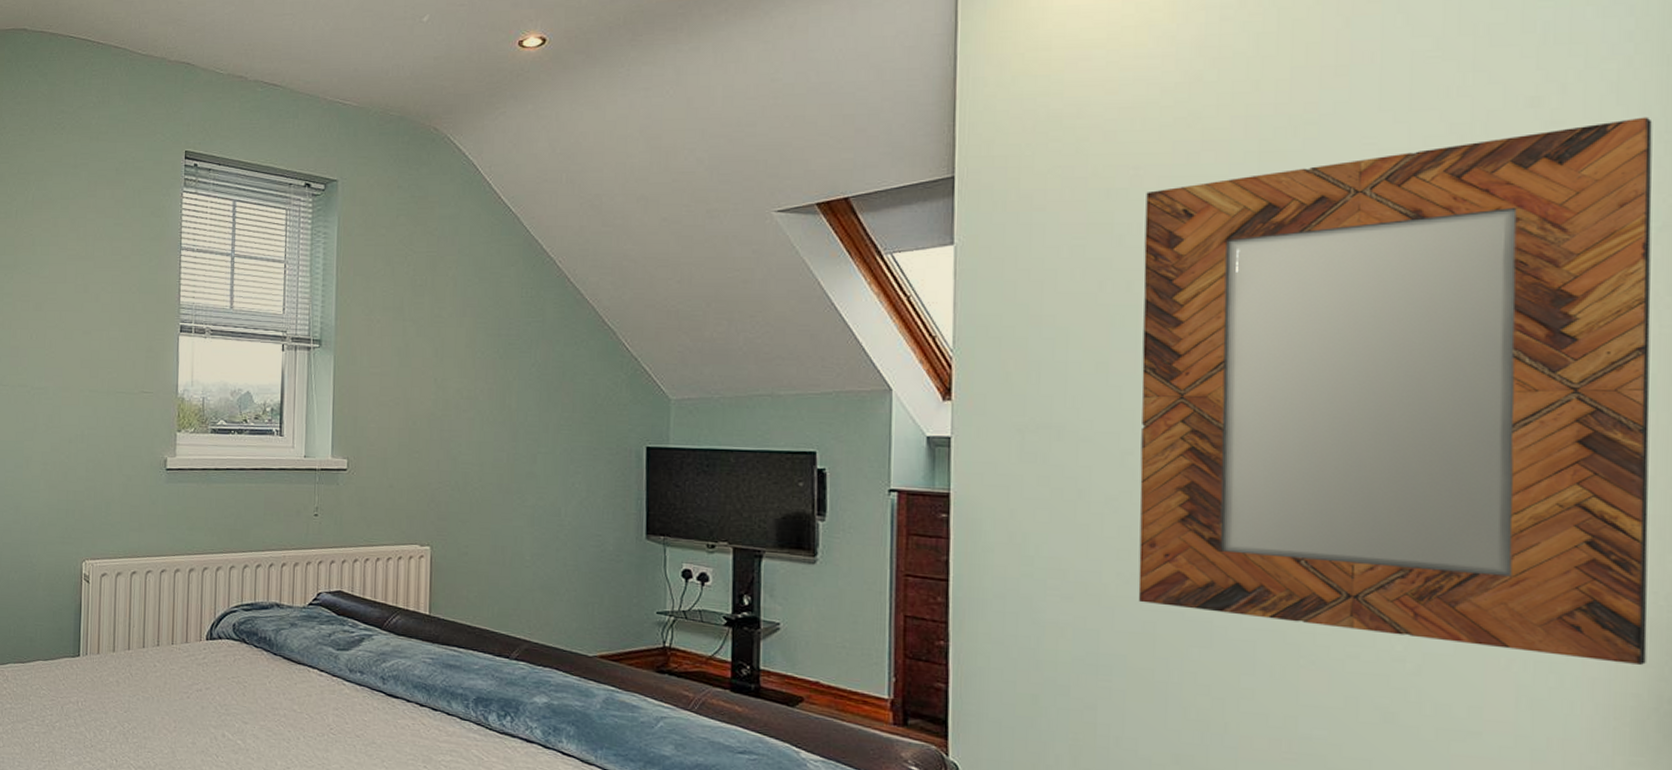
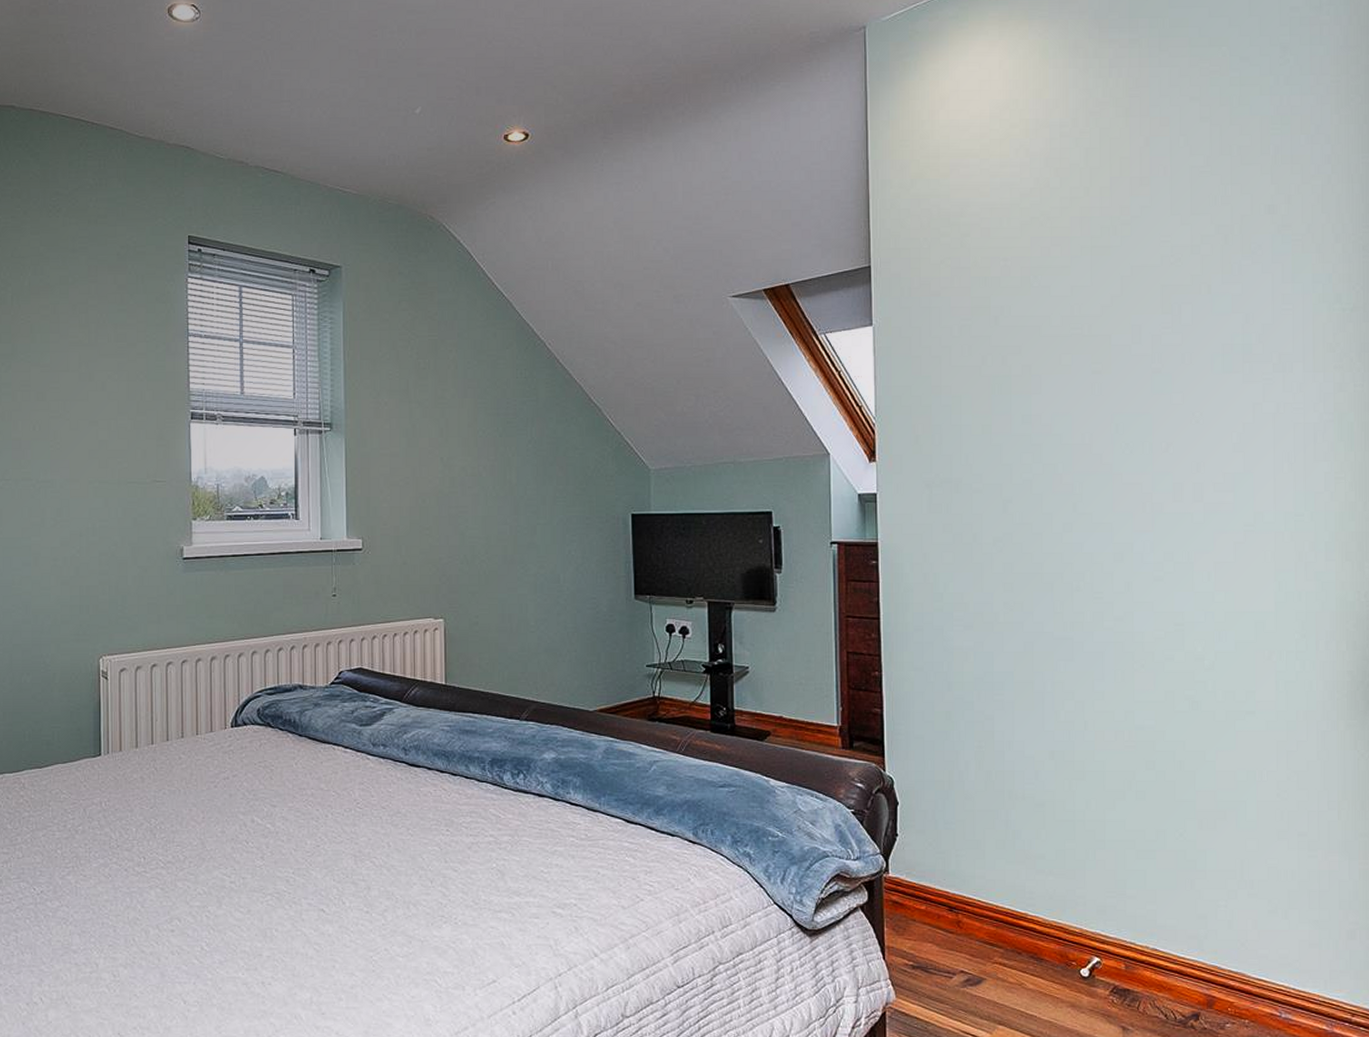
home mirror: present [1138,117,1653,666] -> none [1013,222,1355,649]

